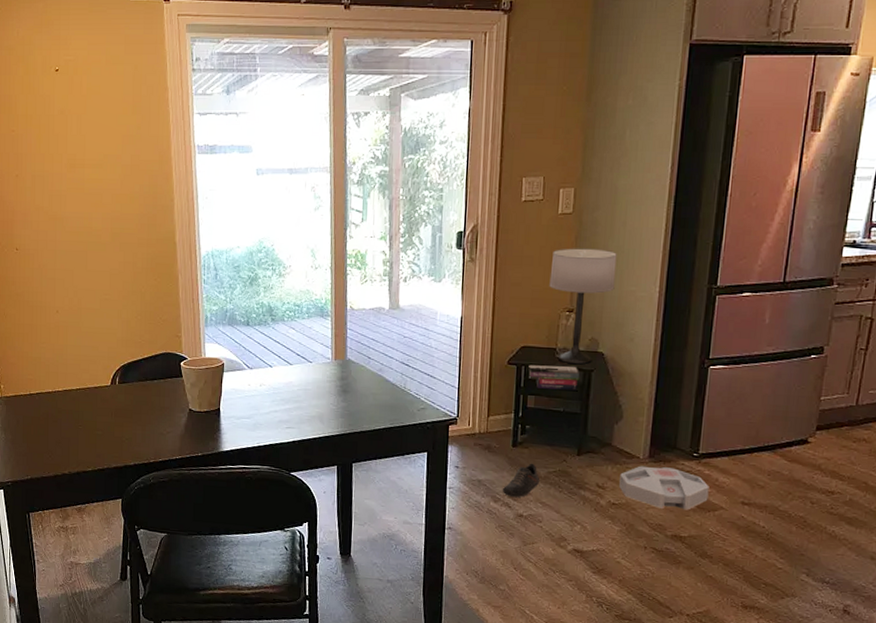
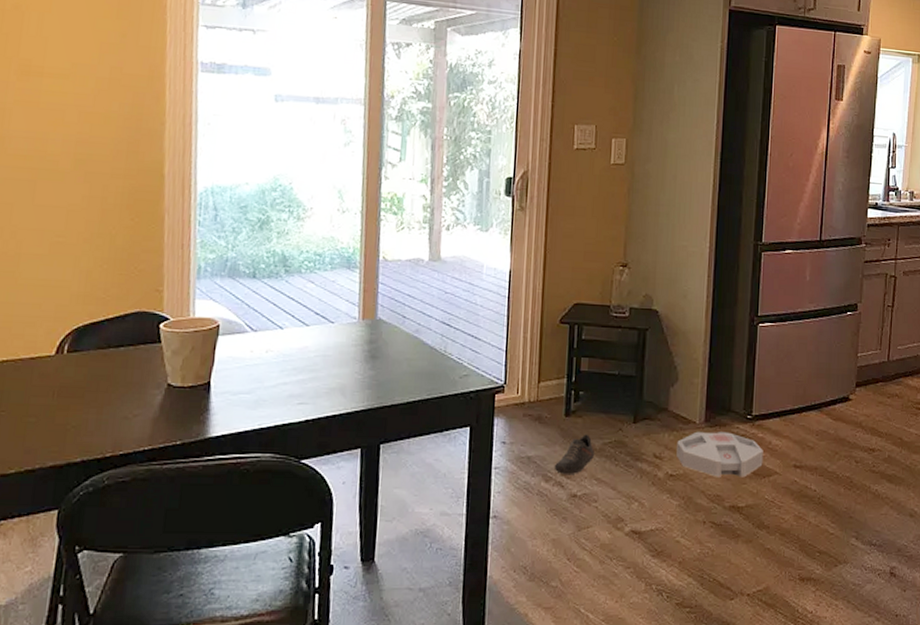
books: present [528,365,580,390] -> none [582,324,635,351]
table lamp: present [549,248,617,365] -> none [602,200,669,323]

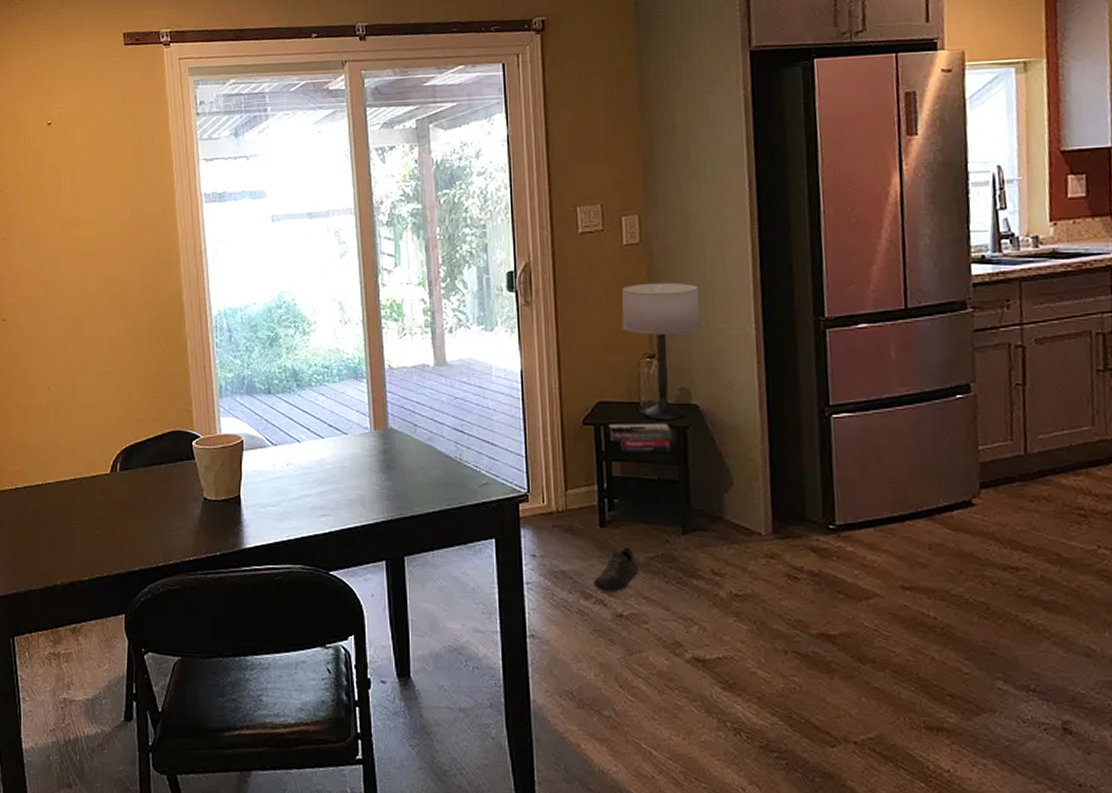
books: none [582,324,635,351] -> present [609,424,674,453]
table lamp: none [602,200,669,323] -> present [621,282,701,421]
robot vacuum: present [676,431,763,478] -> none [740,544,857,600]

